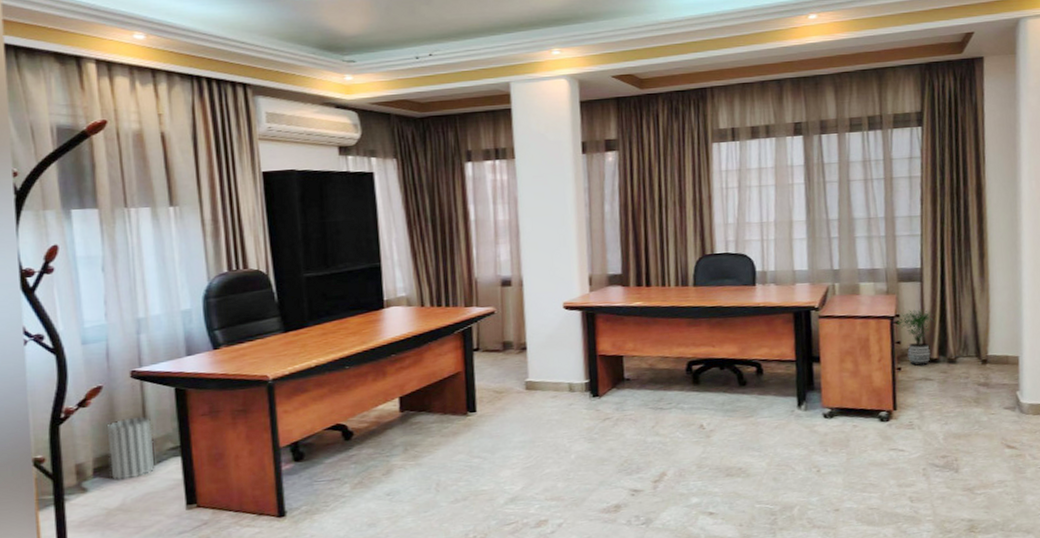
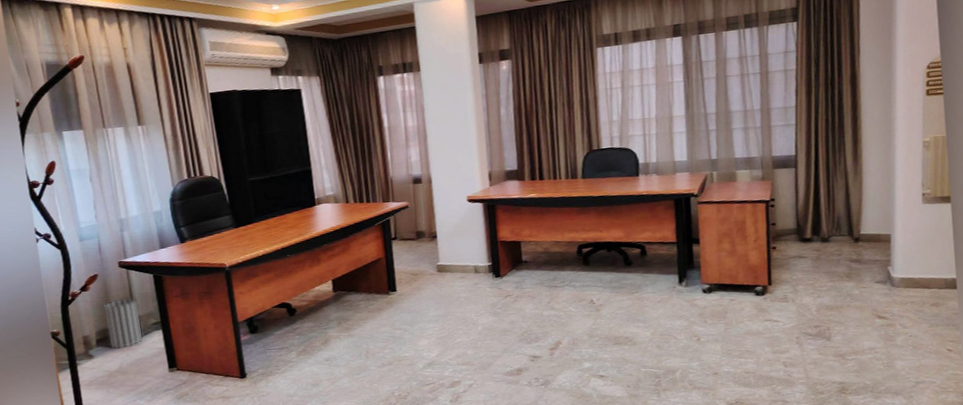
potted plant: present [895,308,935,366] -> none [770,192,809,245]

